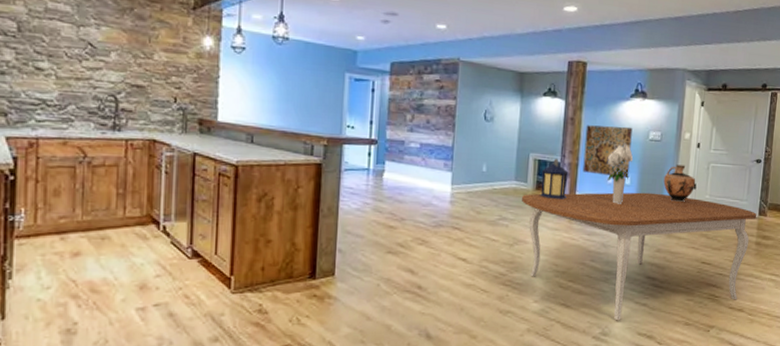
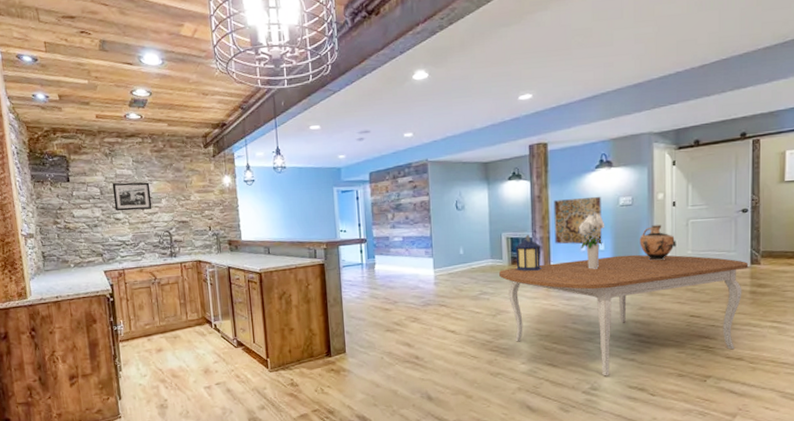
picture frame: none [37,18,96,63] -> present [112,182,152,212]

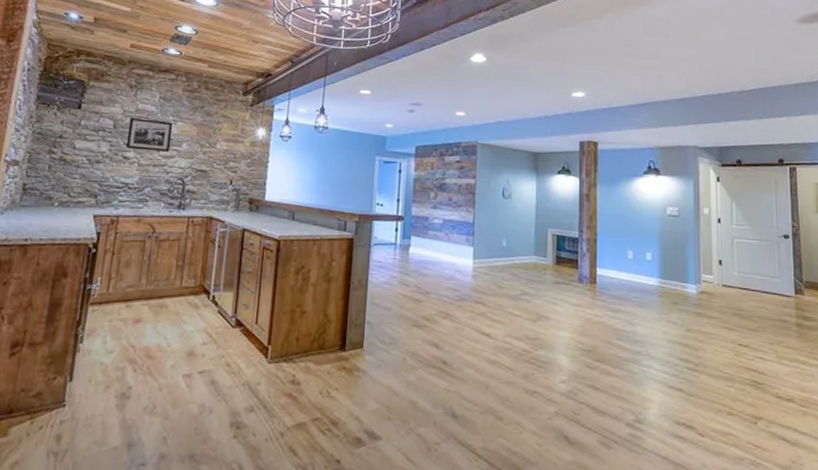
dining table: present [499,254,749,376] -> none [543,268,793,407]
lantern: present [515,234,542,272] -> none [559,233,588,275]
wall art: present [553,196,602,245] -> none [601,201,649,254]
bouquet: present [579,213,605,269] -> none [626,220,653,280]
ceramic jug: present [639,225,675,262] -> none [686,240,721,280]

